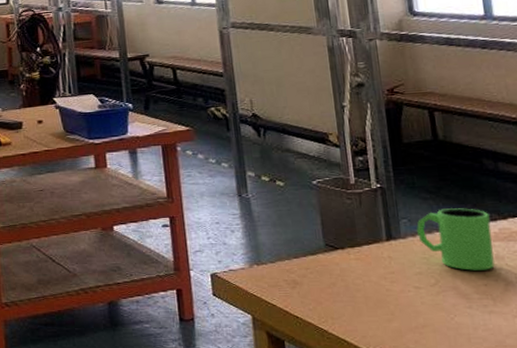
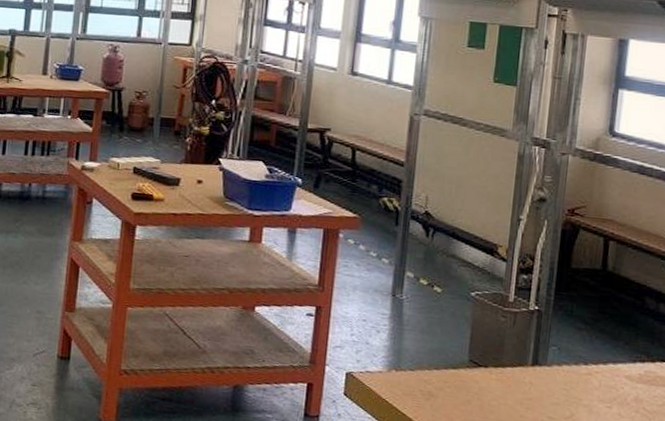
mug: present [416,208,495,271] -> none [563,342,639,411]

